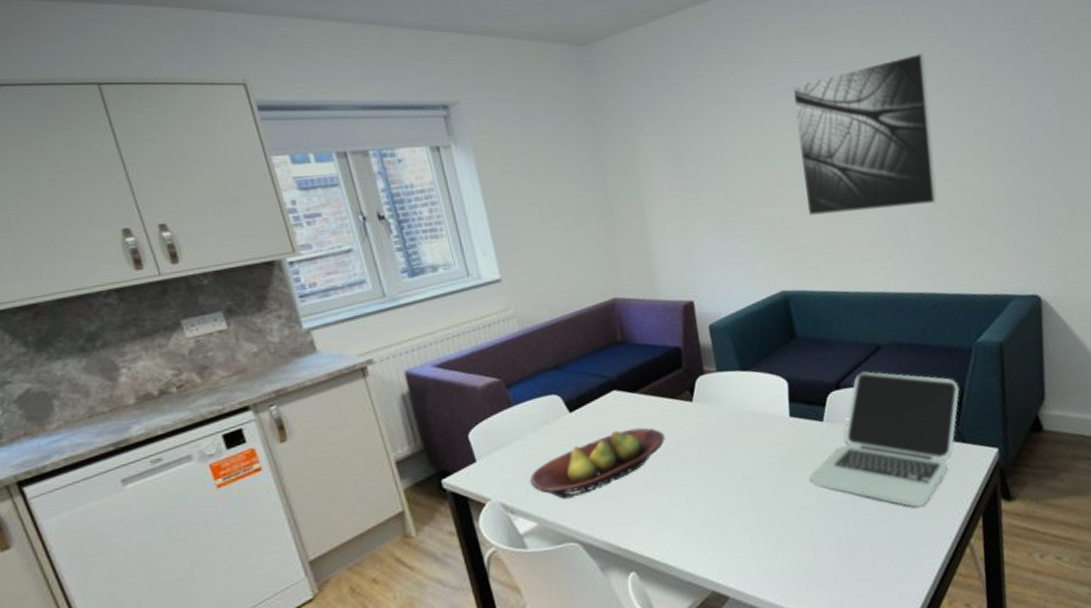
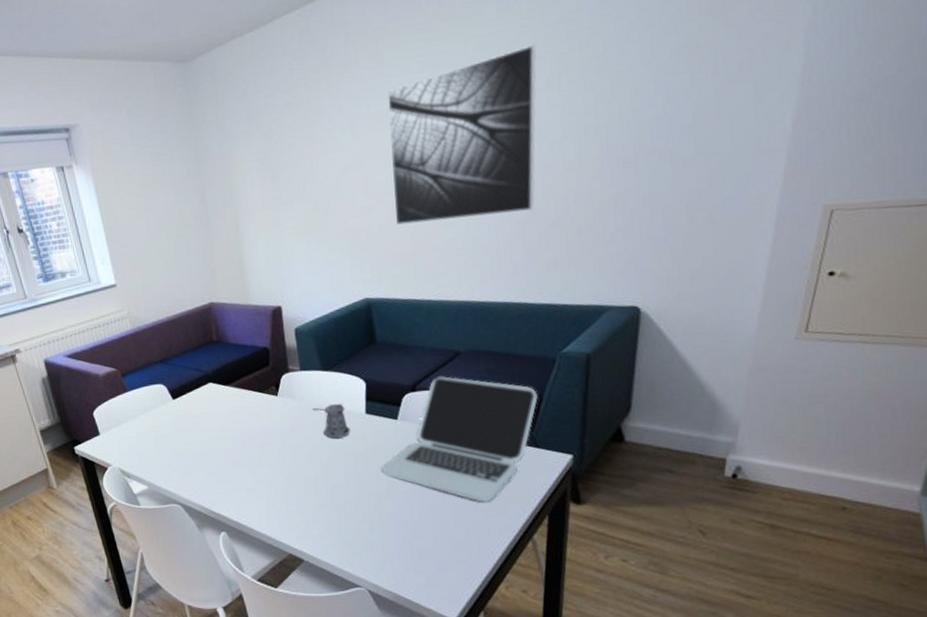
fruit bowl: present [530,427,665,499] -> none [142,415,253,469]
pepper shaker: none [731,406,775,447] -> present [312,403,351,439]

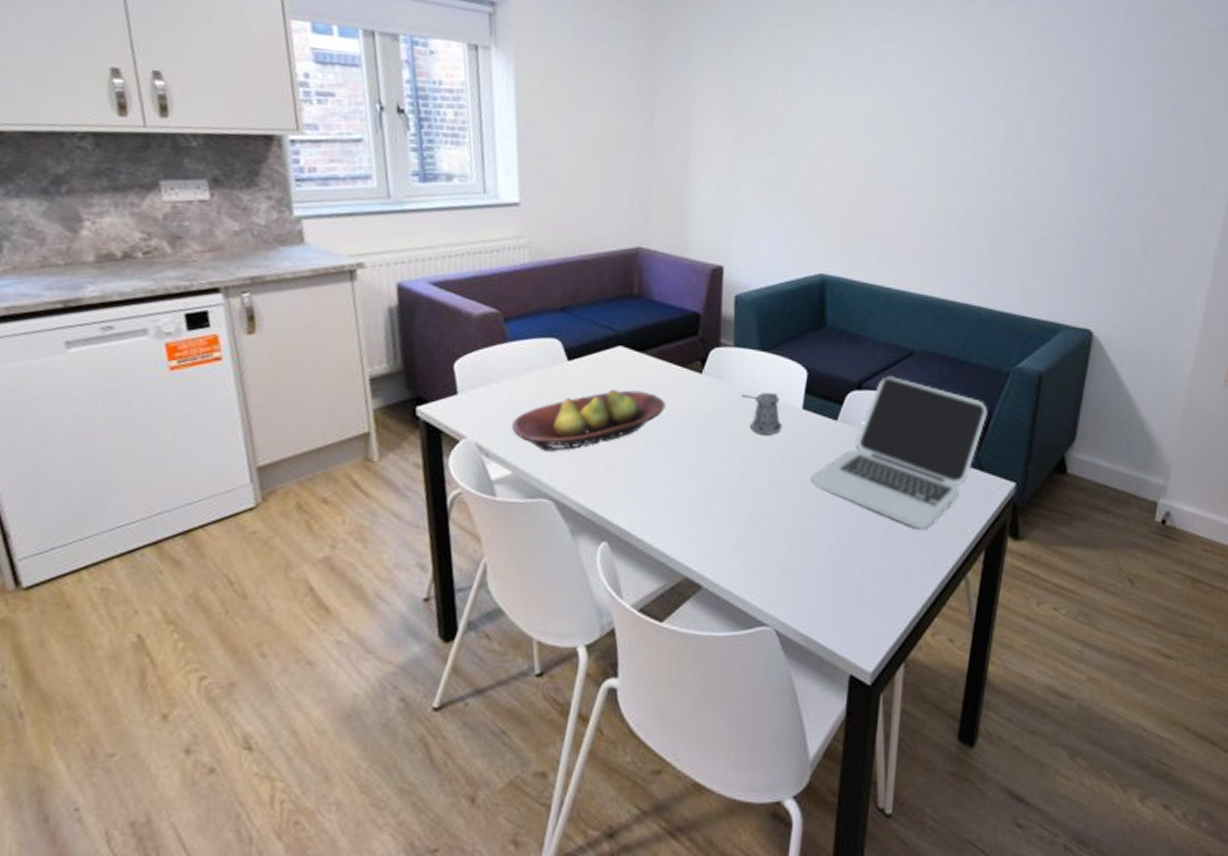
fruit bowl: none [142,415,253,469] -> present [512,389,666,452]
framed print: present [387,45,537,225] -> none [864,45,1021,211]

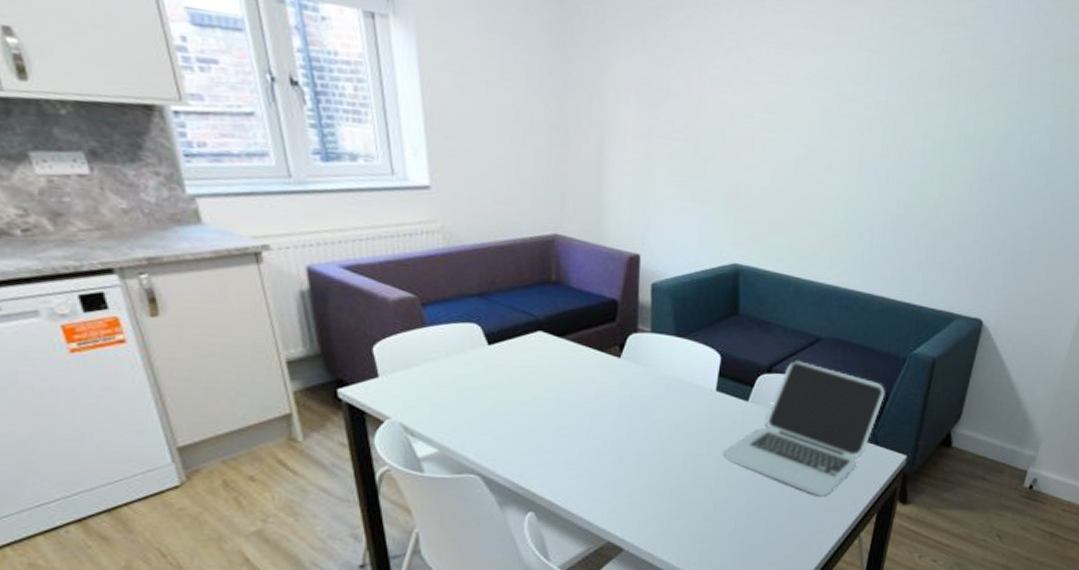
fruit bowl: present [512,389,666,452] -> none [436,372,586,431]
pepper shaker: present [740,392,783,435] -> none [657,375,697,415]

